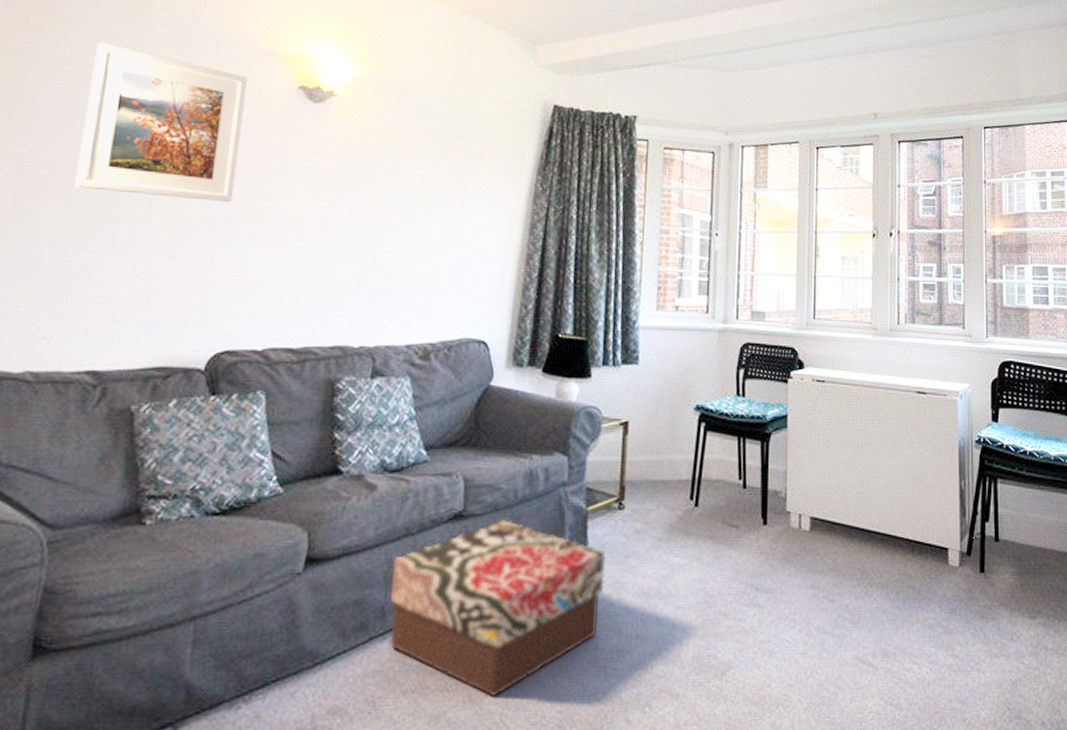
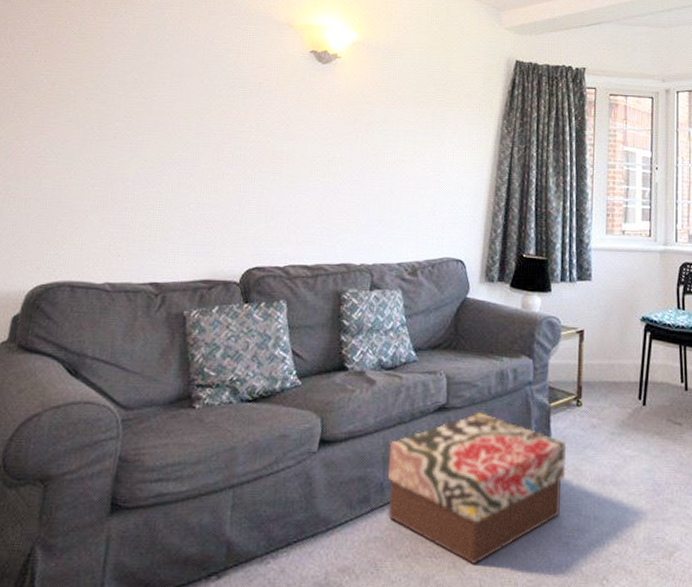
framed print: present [75,42,247,203] -> none [141,20,270,147]

